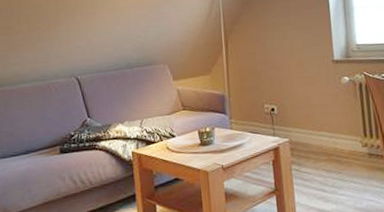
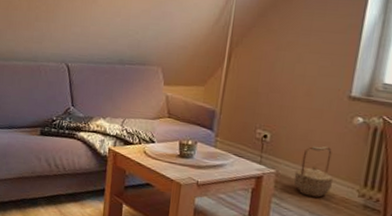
basket: none [305,108,339,156] -> present [293,145,333,198]

